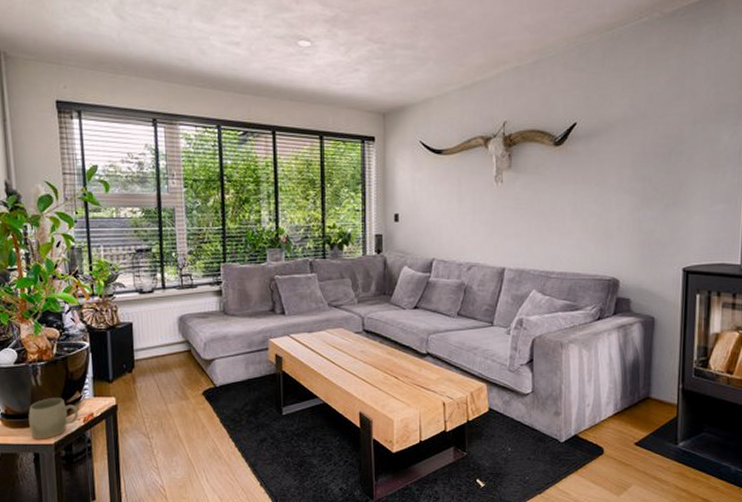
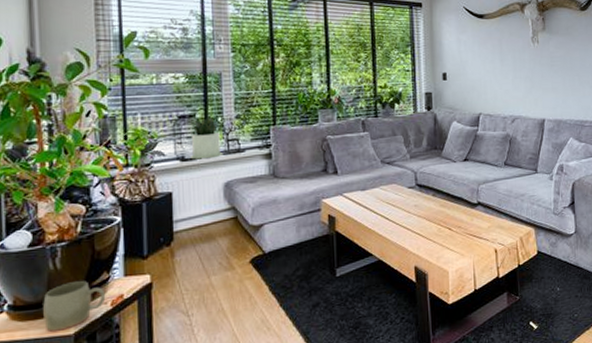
planter: none [147,251,178,293] -> present [190,116,224,160]

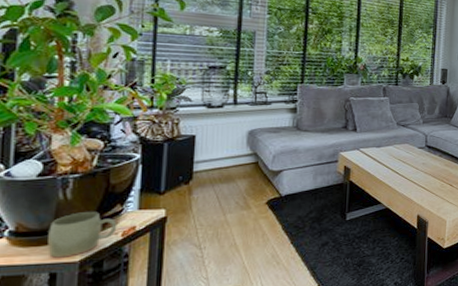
planter: present [190,116,224,160] -> none [217,69,250,108]

